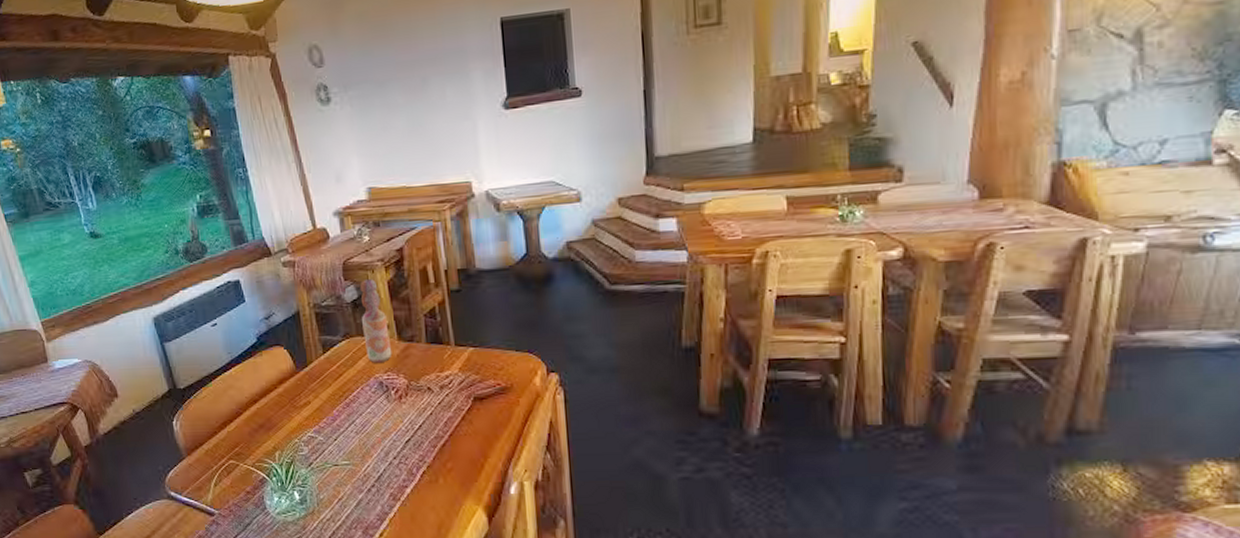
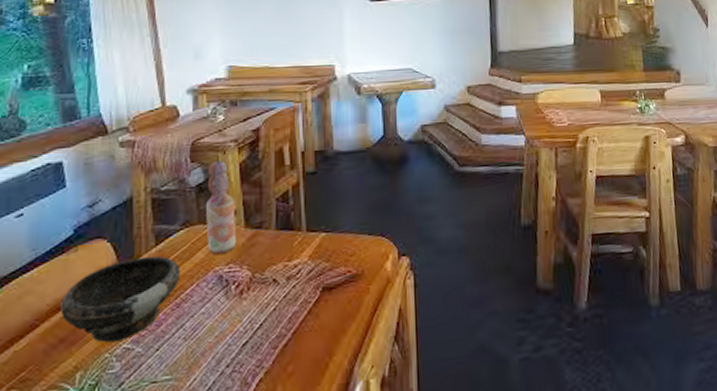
bowl: none [256,362,347,430] -> present [60,255,180,343]

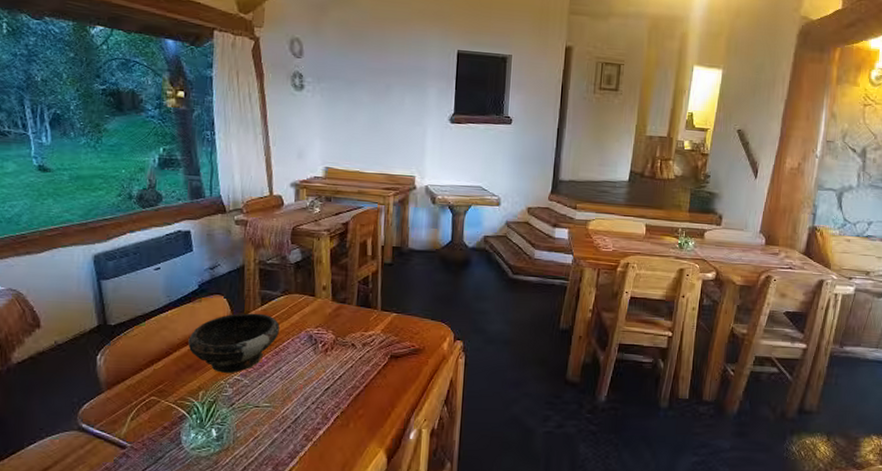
bottle: present [205,161,237,254] -> none [301,245,325,319]

